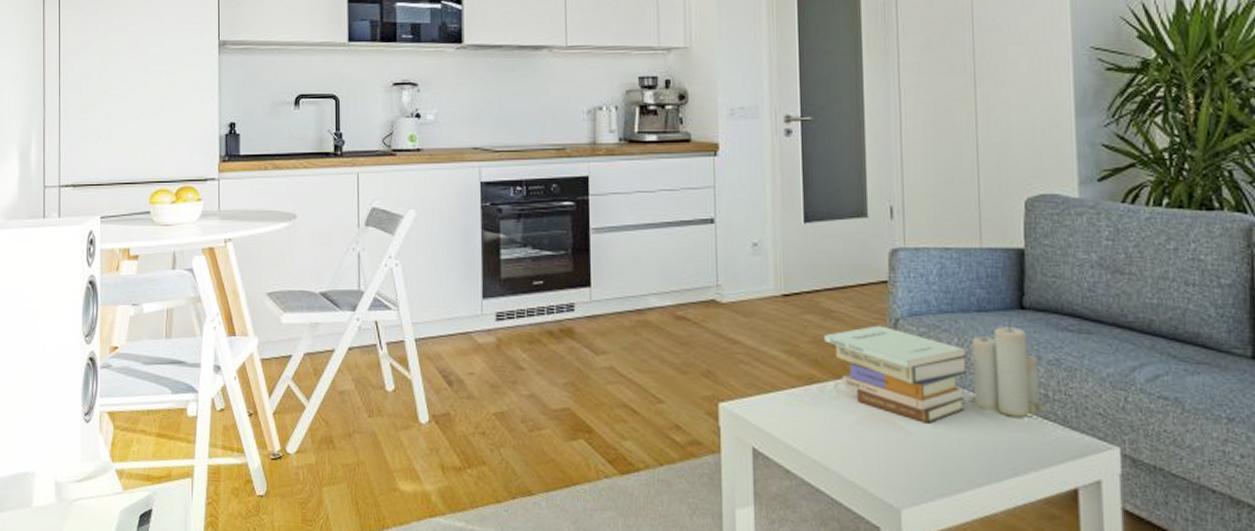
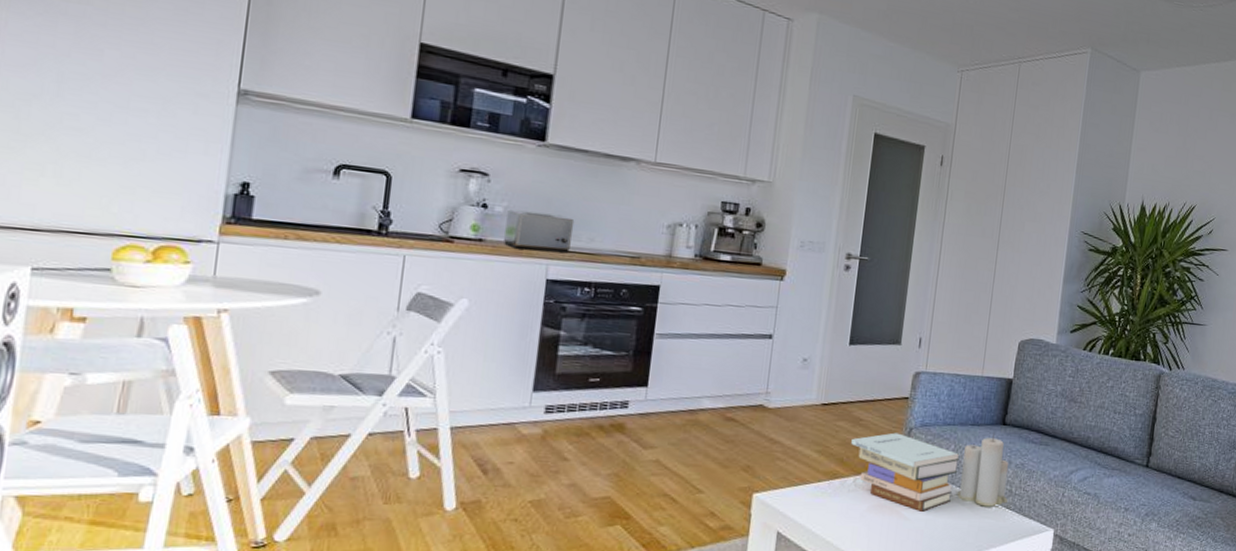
toaster: none [437,115,499,156] -> present [502,209,575,254]

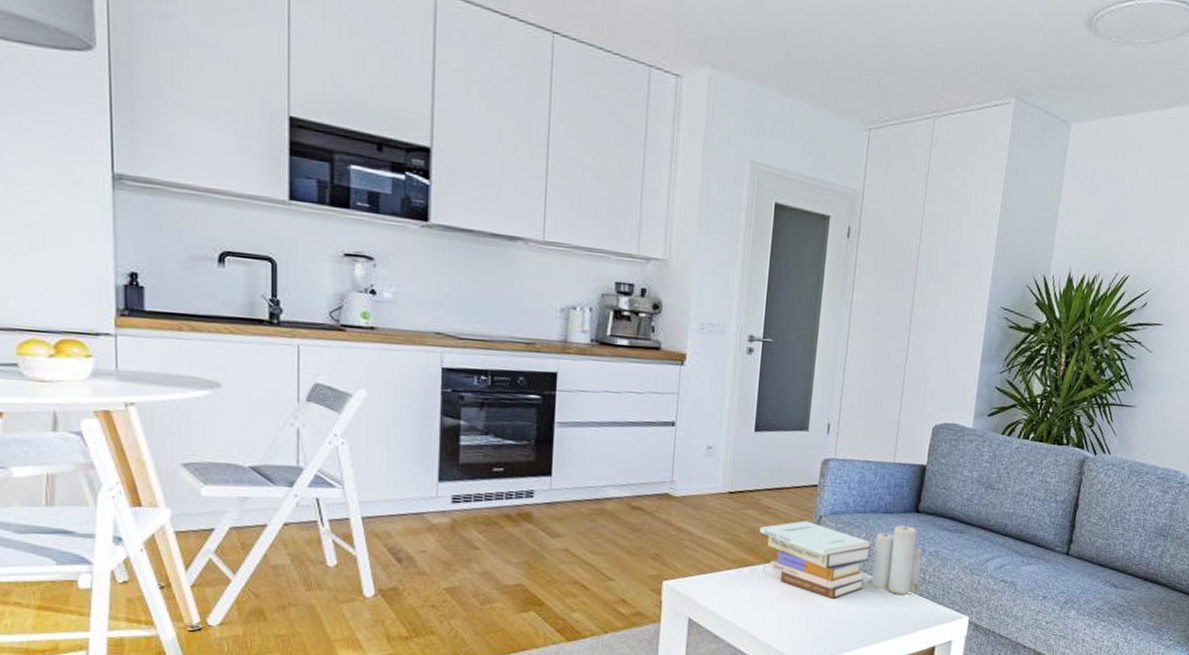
toaster: present [502,209,575,254] -> none [394,295,466,341]

